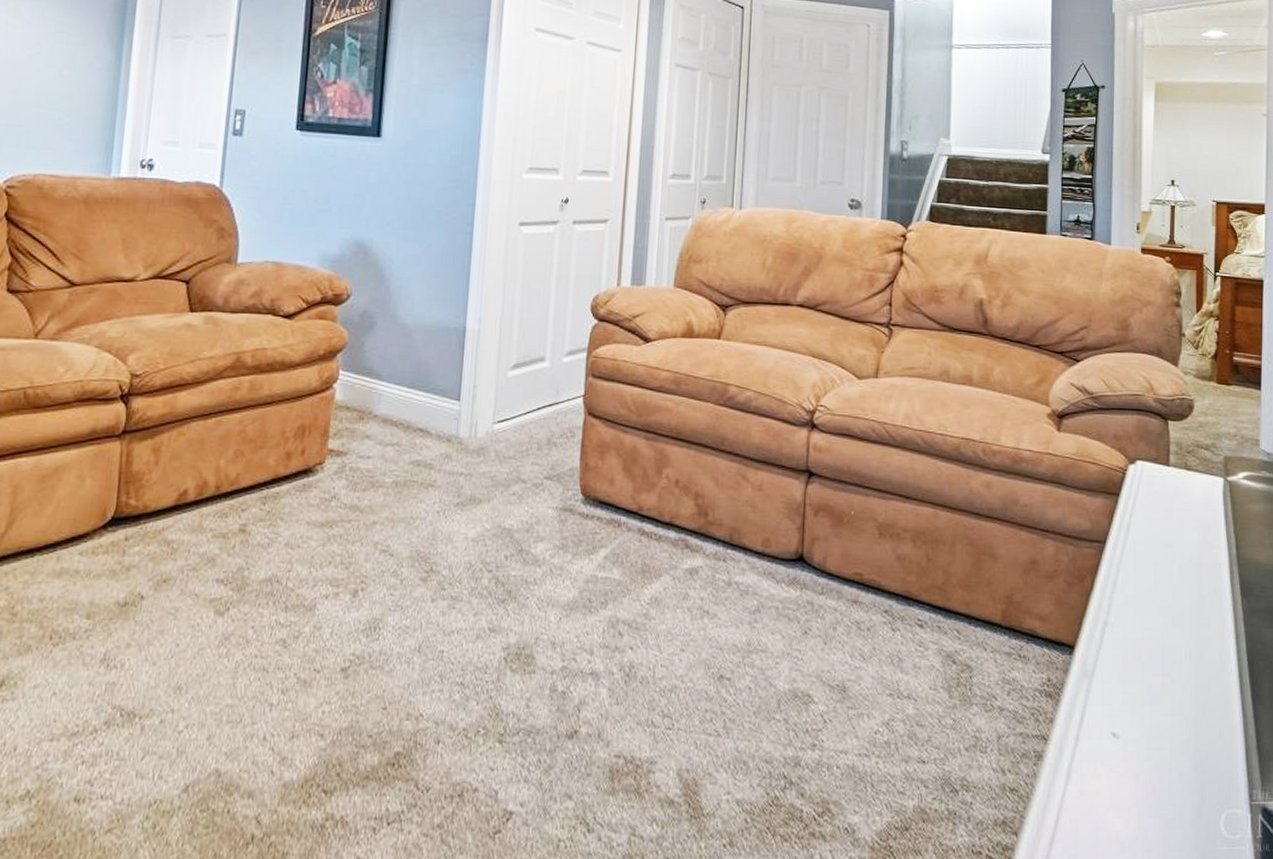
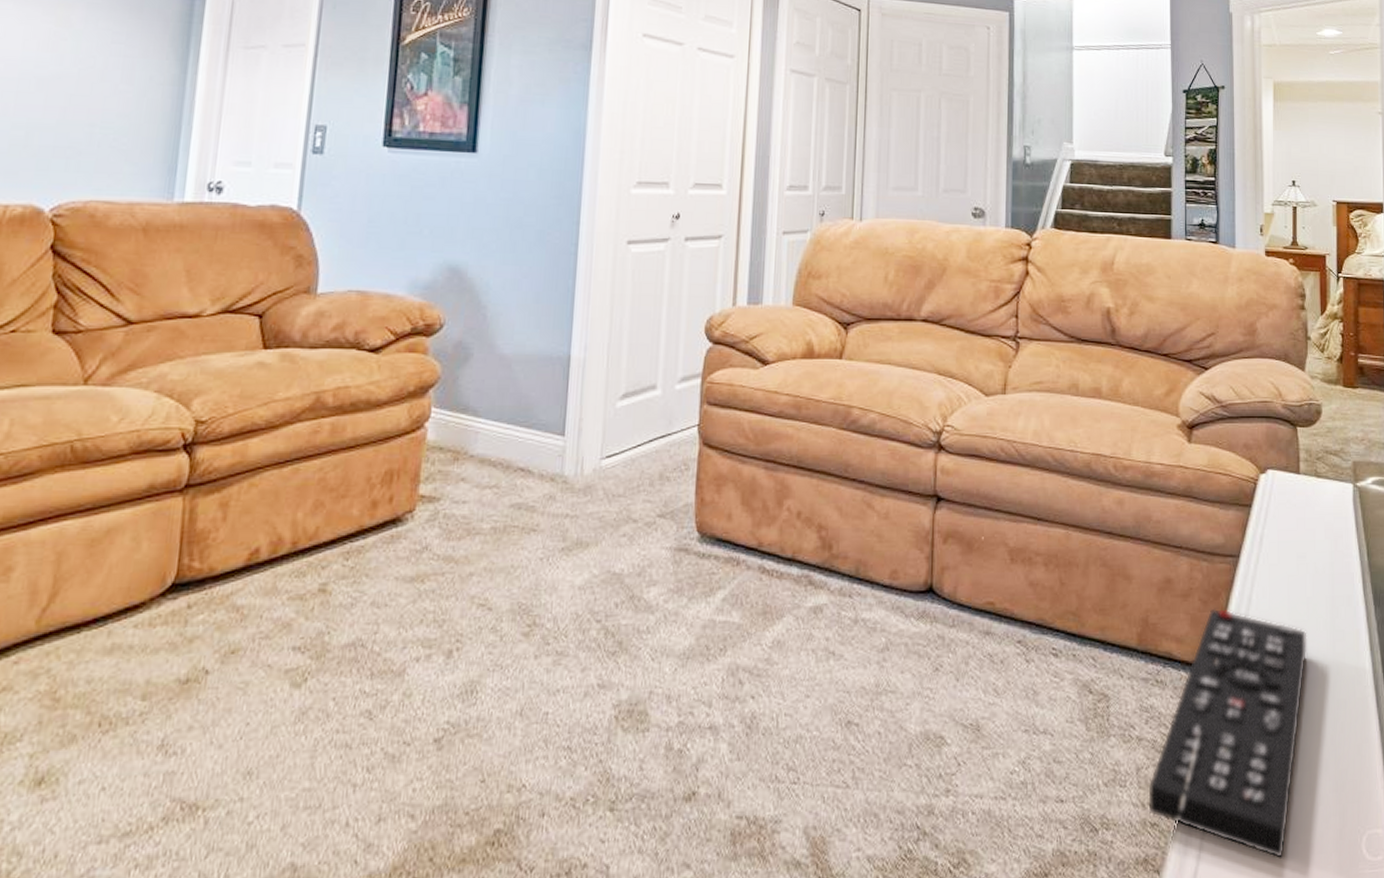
remote control: none [1007,590,1172,830] -> present [1147,608,1308,858]

